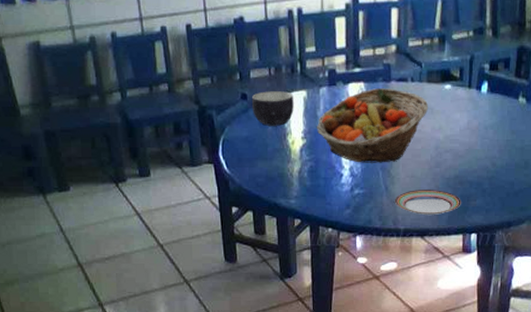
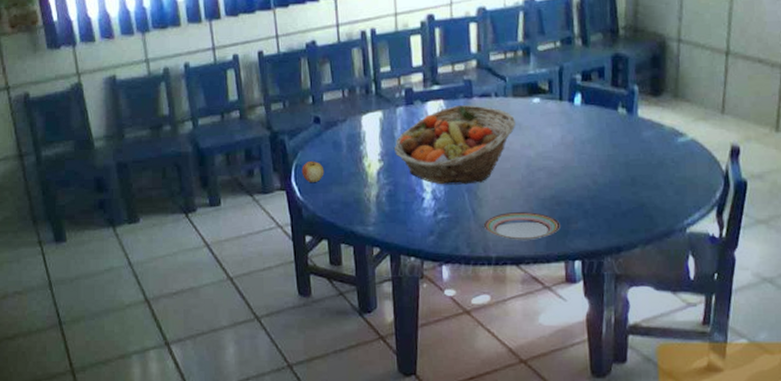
apple: none [229,136,251,156] -> present [301,160,325,182]
bowl: present [251,91,294,126] -> none [324,113,370,149]

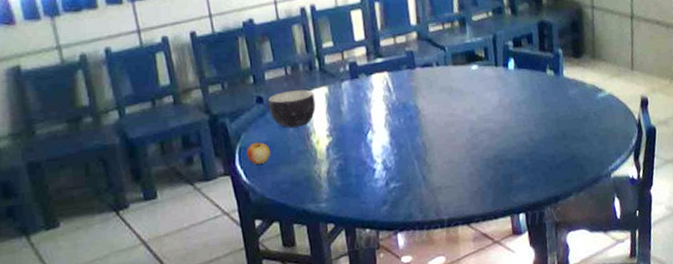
bowl: none [324,113,370,149] -> present [268,89,316,128]
fruit basket: present [395,105,516,185] -> none [342,75,458,155]
plate: present [483,212,560,240] -> none [434,172,505,201]

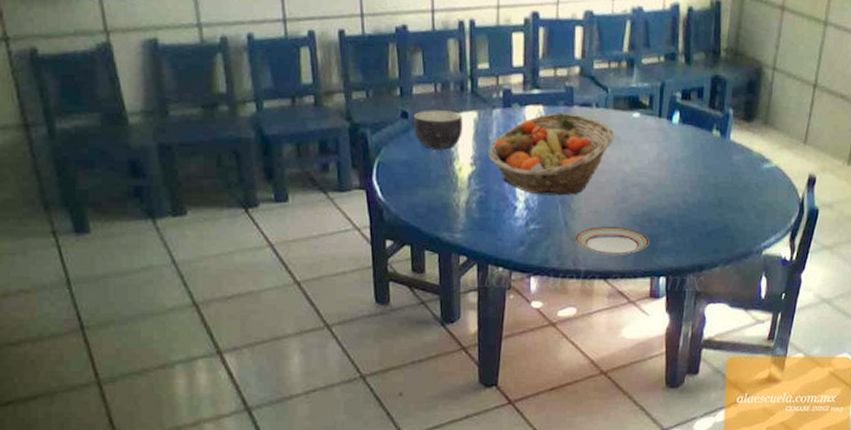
apple: present [246,141,271,165] -> none [384,159,410,183]
fruit basket: none [342,75,458,155] -> present [488,112,615,196]
plate: none [434,172,505,201] -> present [575,226,649,255]

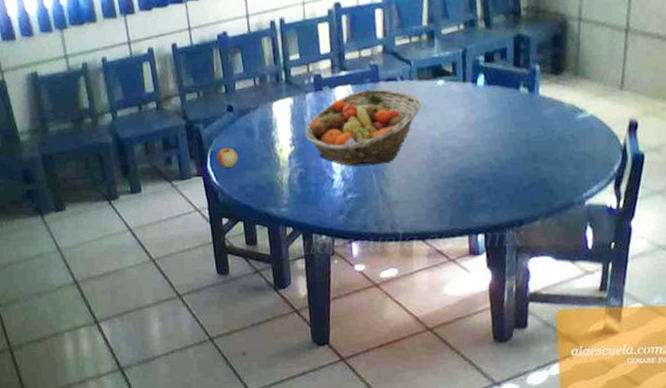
apple: none [384,159,410,183] -> present [217,147,239,168]
bowl: present [413,110,463,150] -> none [237,100,281,136]
plate: present [575,226,649,255] -> none [390,189,464,217]

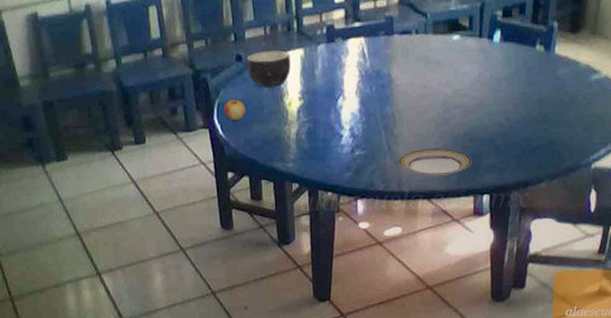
bowl: none [237,100,281,136] -> present [246,51,291,88]
fruit basket: present [305,89,422,167] -> none [315,42,435,123]
plate: none [390,189,464,217] -> present [398,148,472,176]

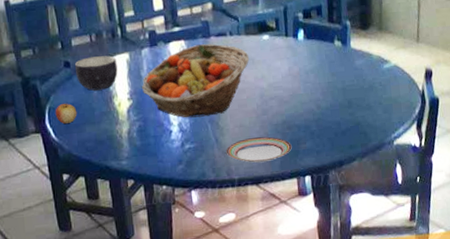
fruit basket: none [315,42,435,123] -> present [142,44,250,118]

